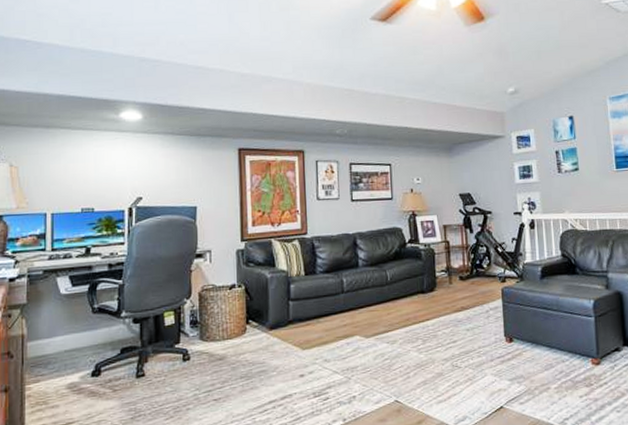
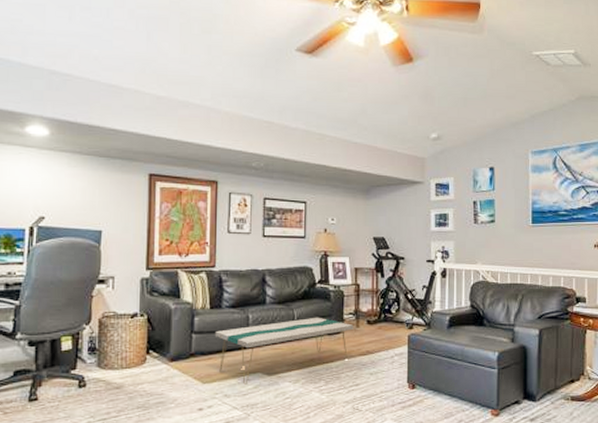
coffee table: none [311,276,446,348] -> present [214,317,353,385]

